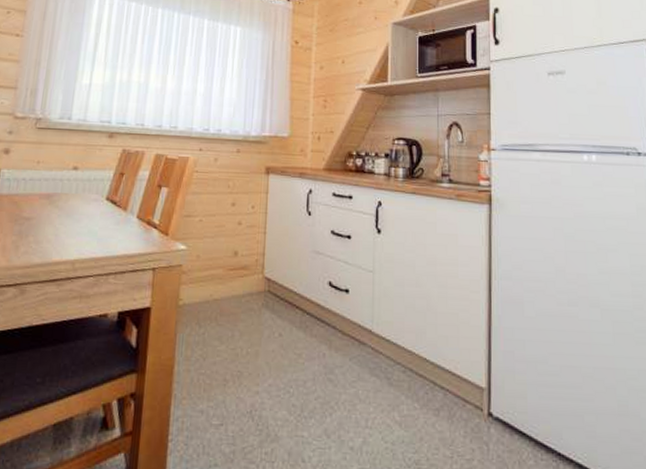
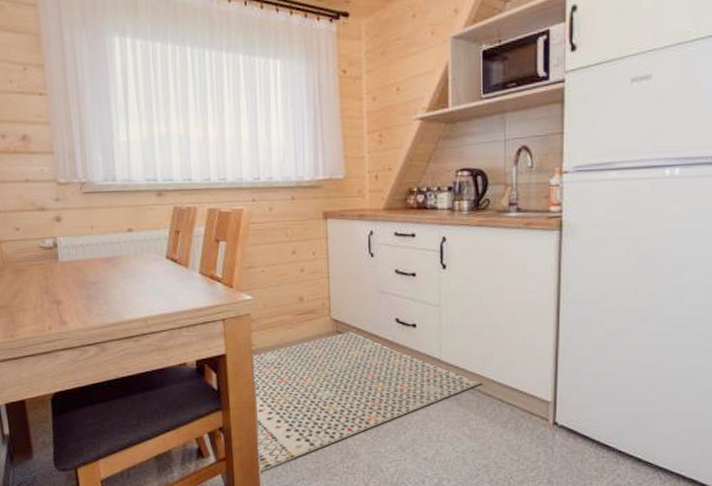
rug: none [169,291,414,453] -> present [253,330,482,472]

